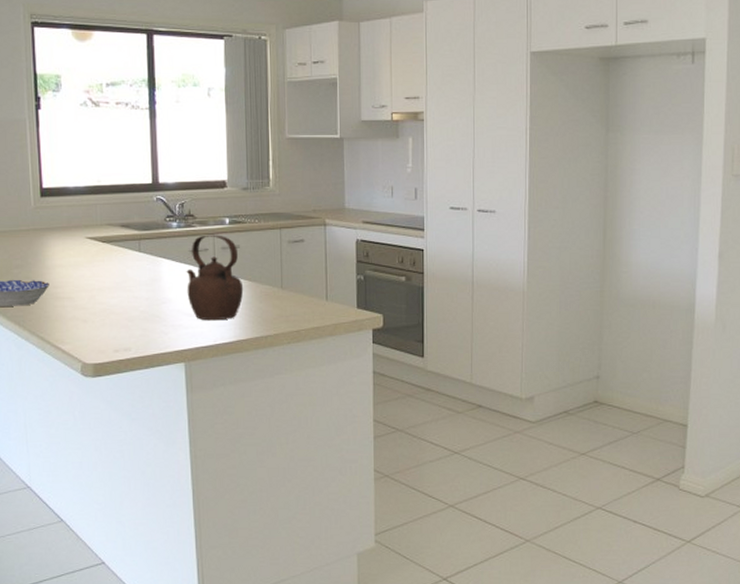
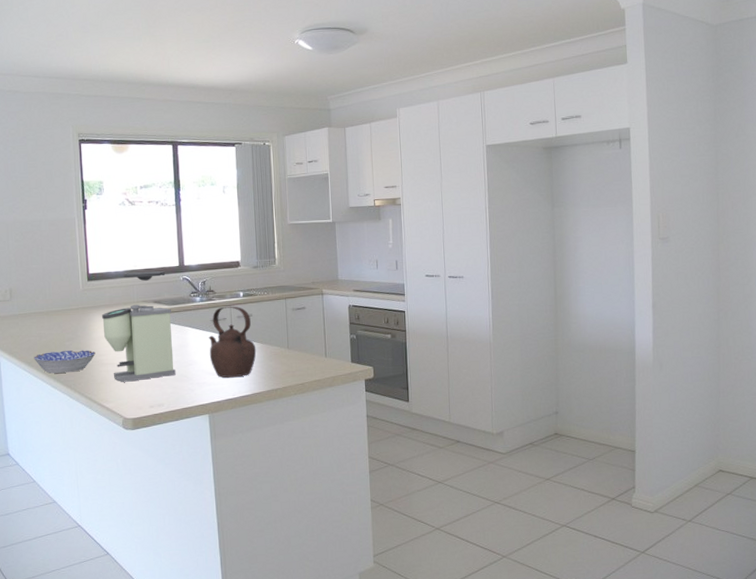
coffee grinder: none [58,189,146,321] -> present [102,271,176,382]

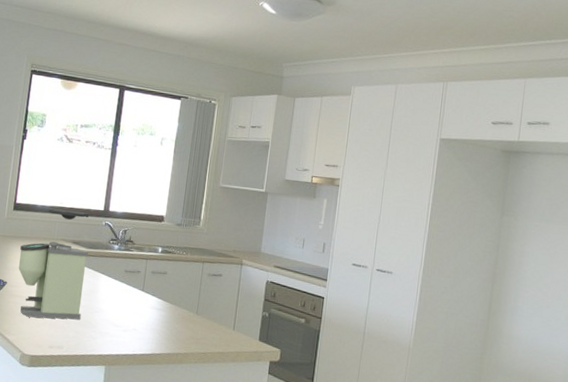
teapot: present [208,306,257,378] -> none [117,259,165,334]

